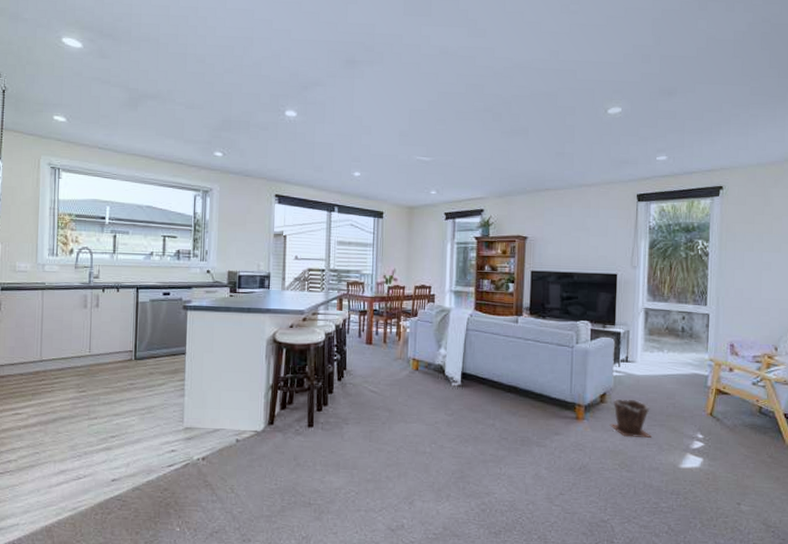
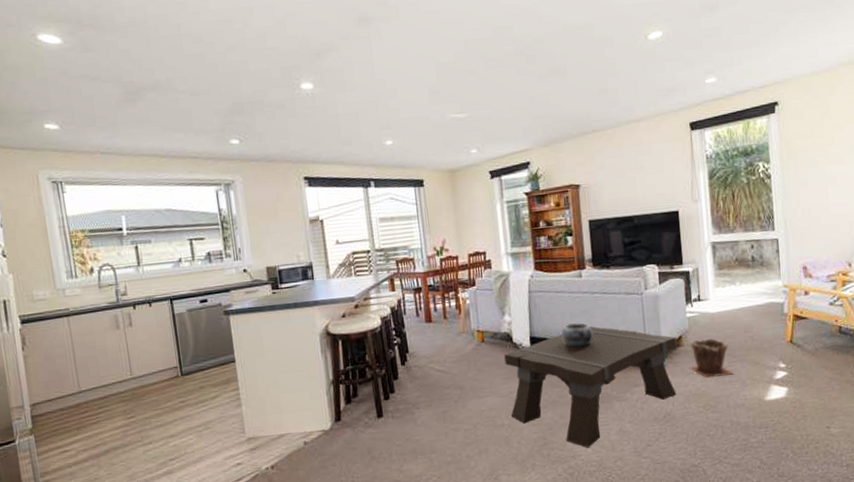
coffee table: none [434,371,601,488] -> present [504,326,678,448]
decorative bowl: none [492,365,522,389] -> present [562,322,594,348]

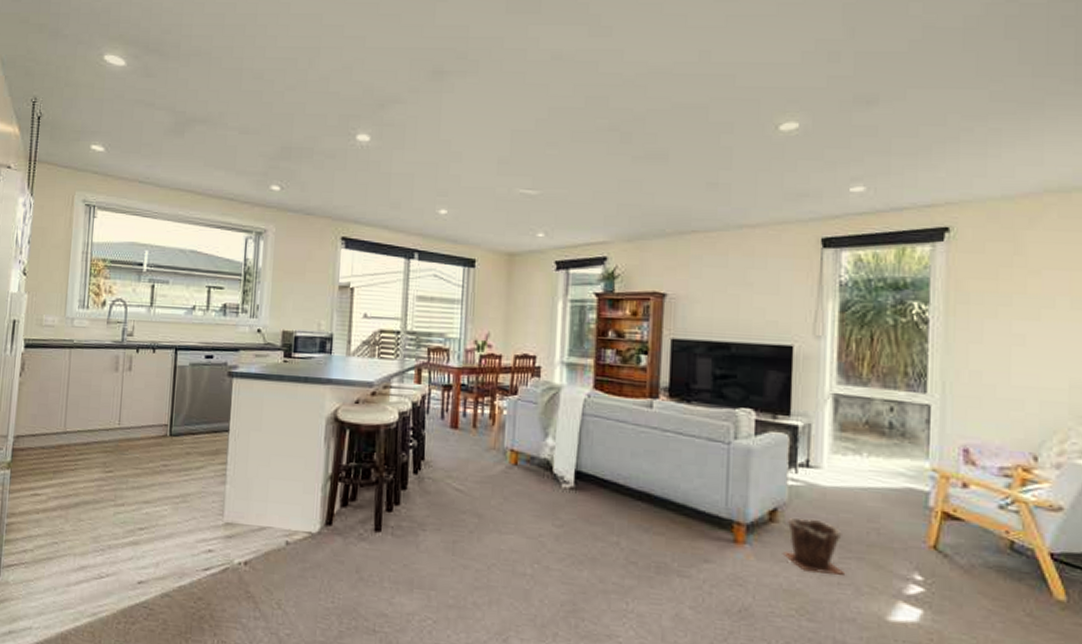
coffee table: present [504,326,678,448] -> none [537,472,770,629]
decorative bowl: present [562,322,594,348] -> none [616,463,658,497]

